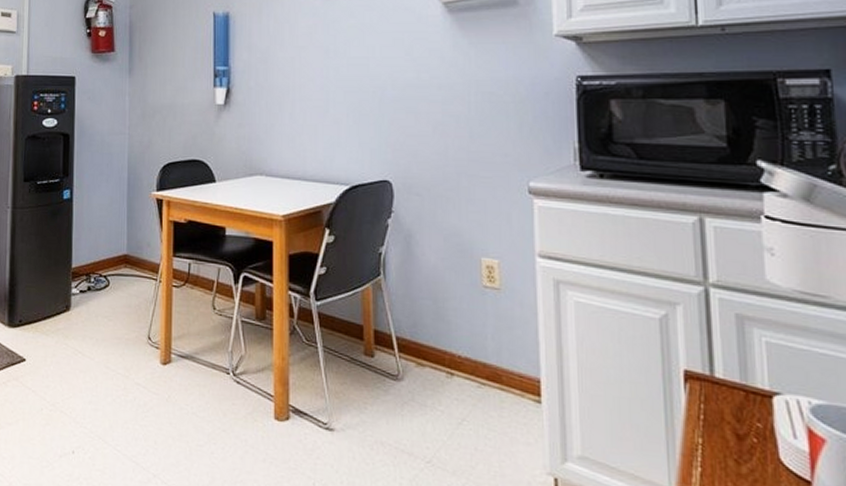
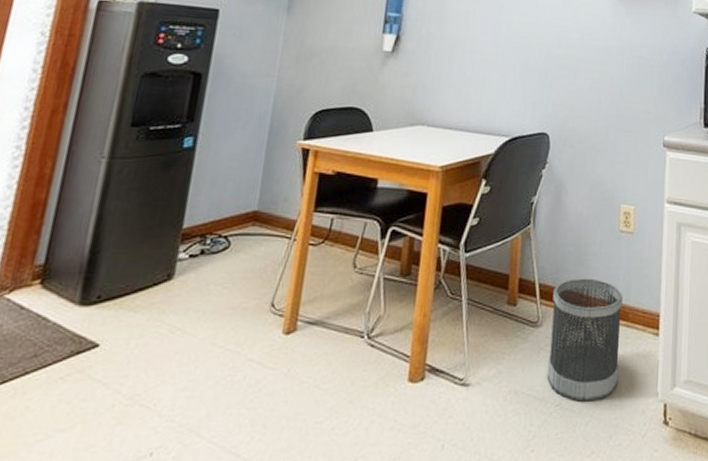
wastebasket: none [412,334,496,464] -> present [546,278,623,402]

